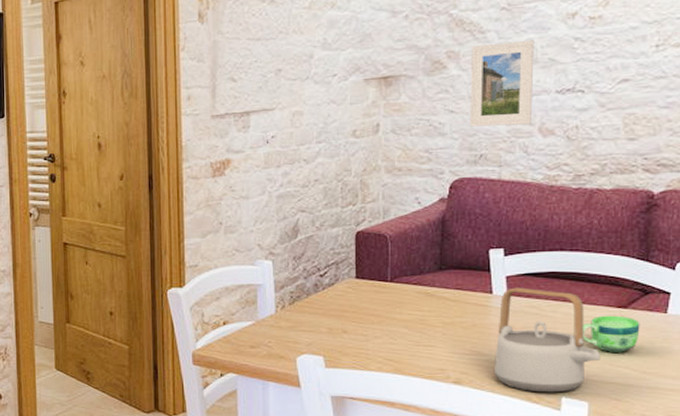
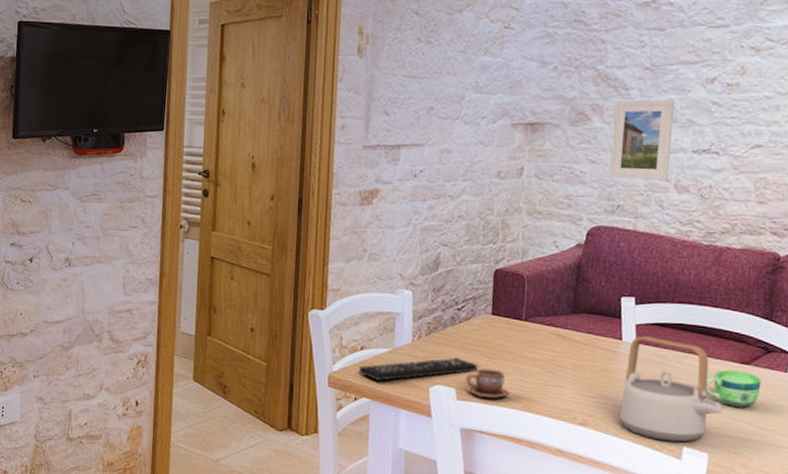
remote control: none [223,325,344,356] -> present [358,357,477,382]
cup: none [333,334,380,364] -> present [466,368,511,399]

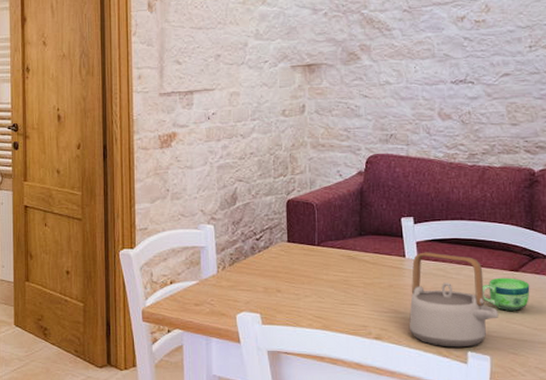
remote control: present [358,357,477,382] -> none [170,285,278,313]
cup: present [466,368,511,399] -> none [269,293,310,321]
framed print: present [610,100,674,180] -> none [380,38,433,110]

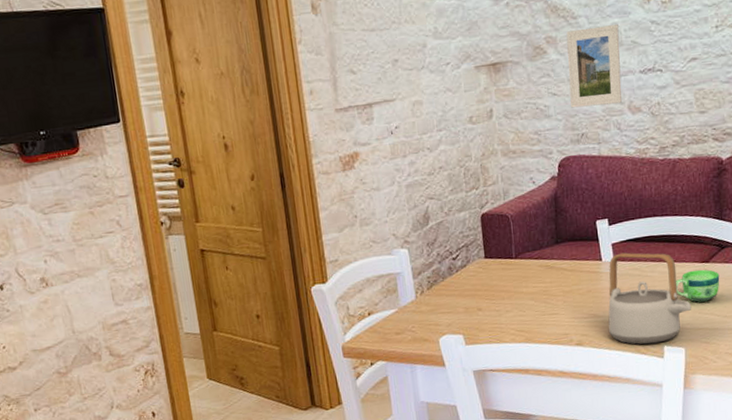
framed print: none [380,38,433,110] -> present [566,25,622,108]

